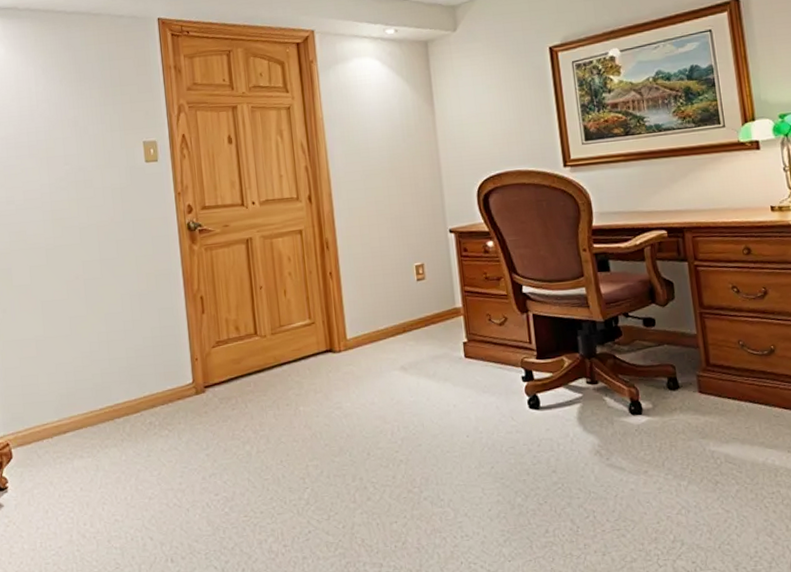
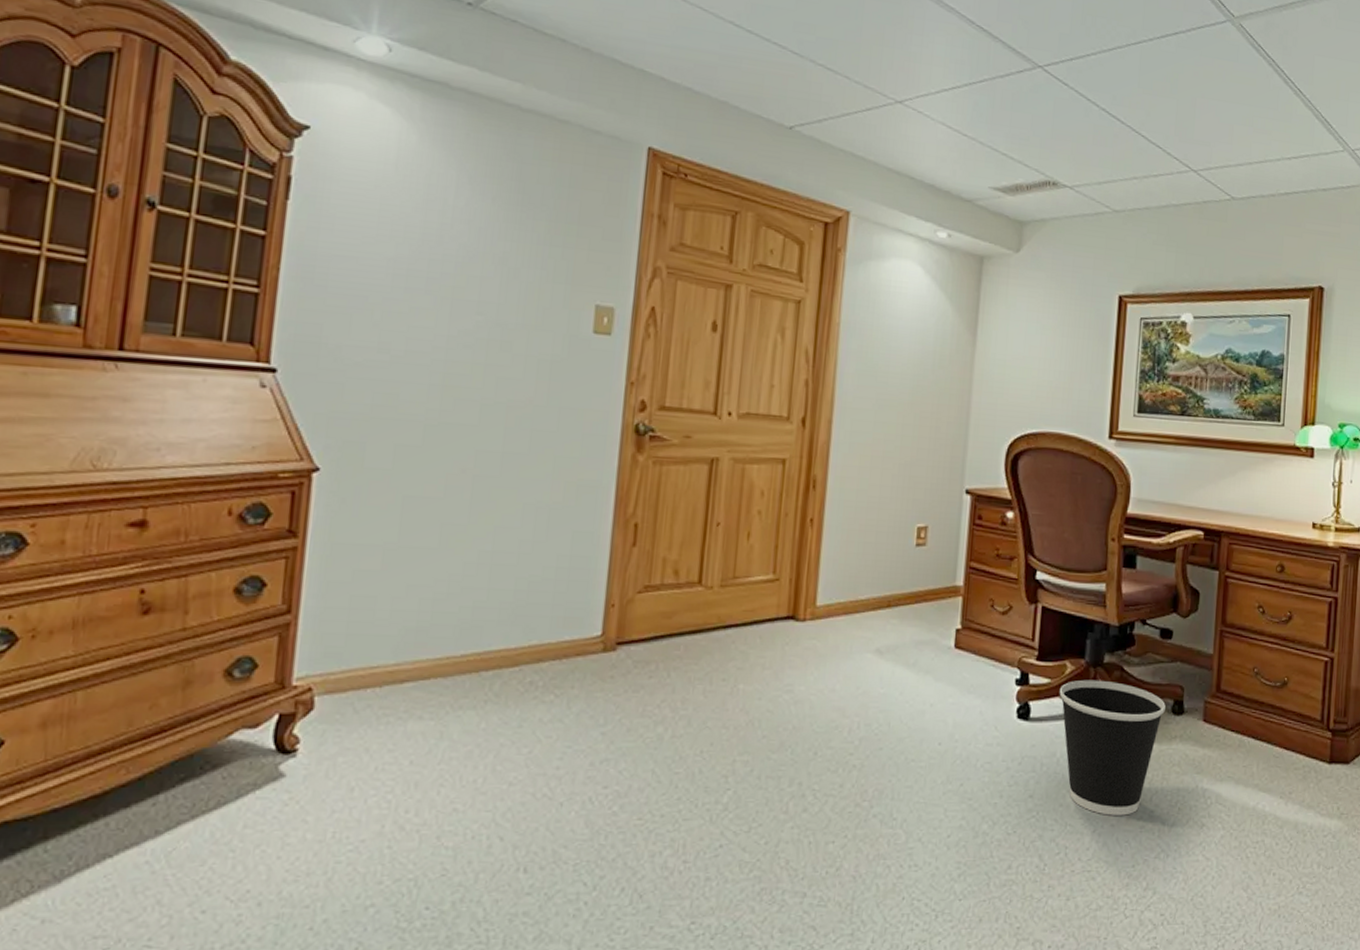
wastebasket: none [561,368,661,482] -> present [1059,679,1166,816]

